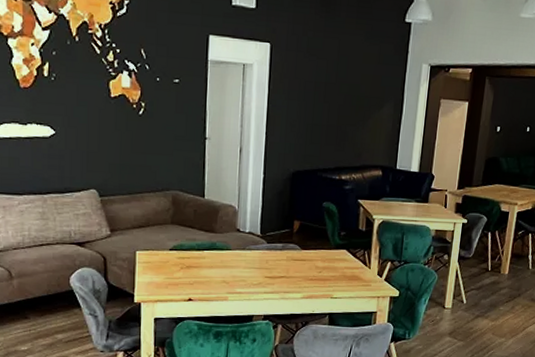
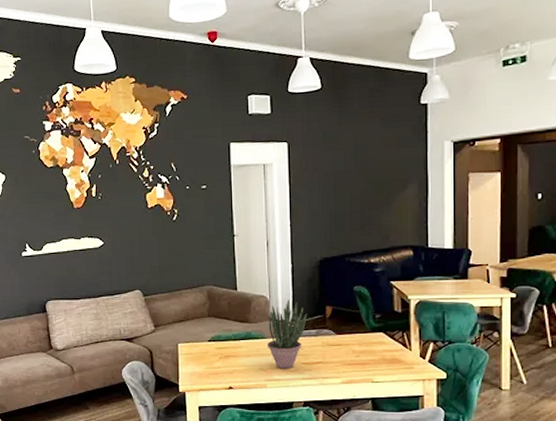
potted plant: none [231,210,275,282] -> present [266,299,307,369]

